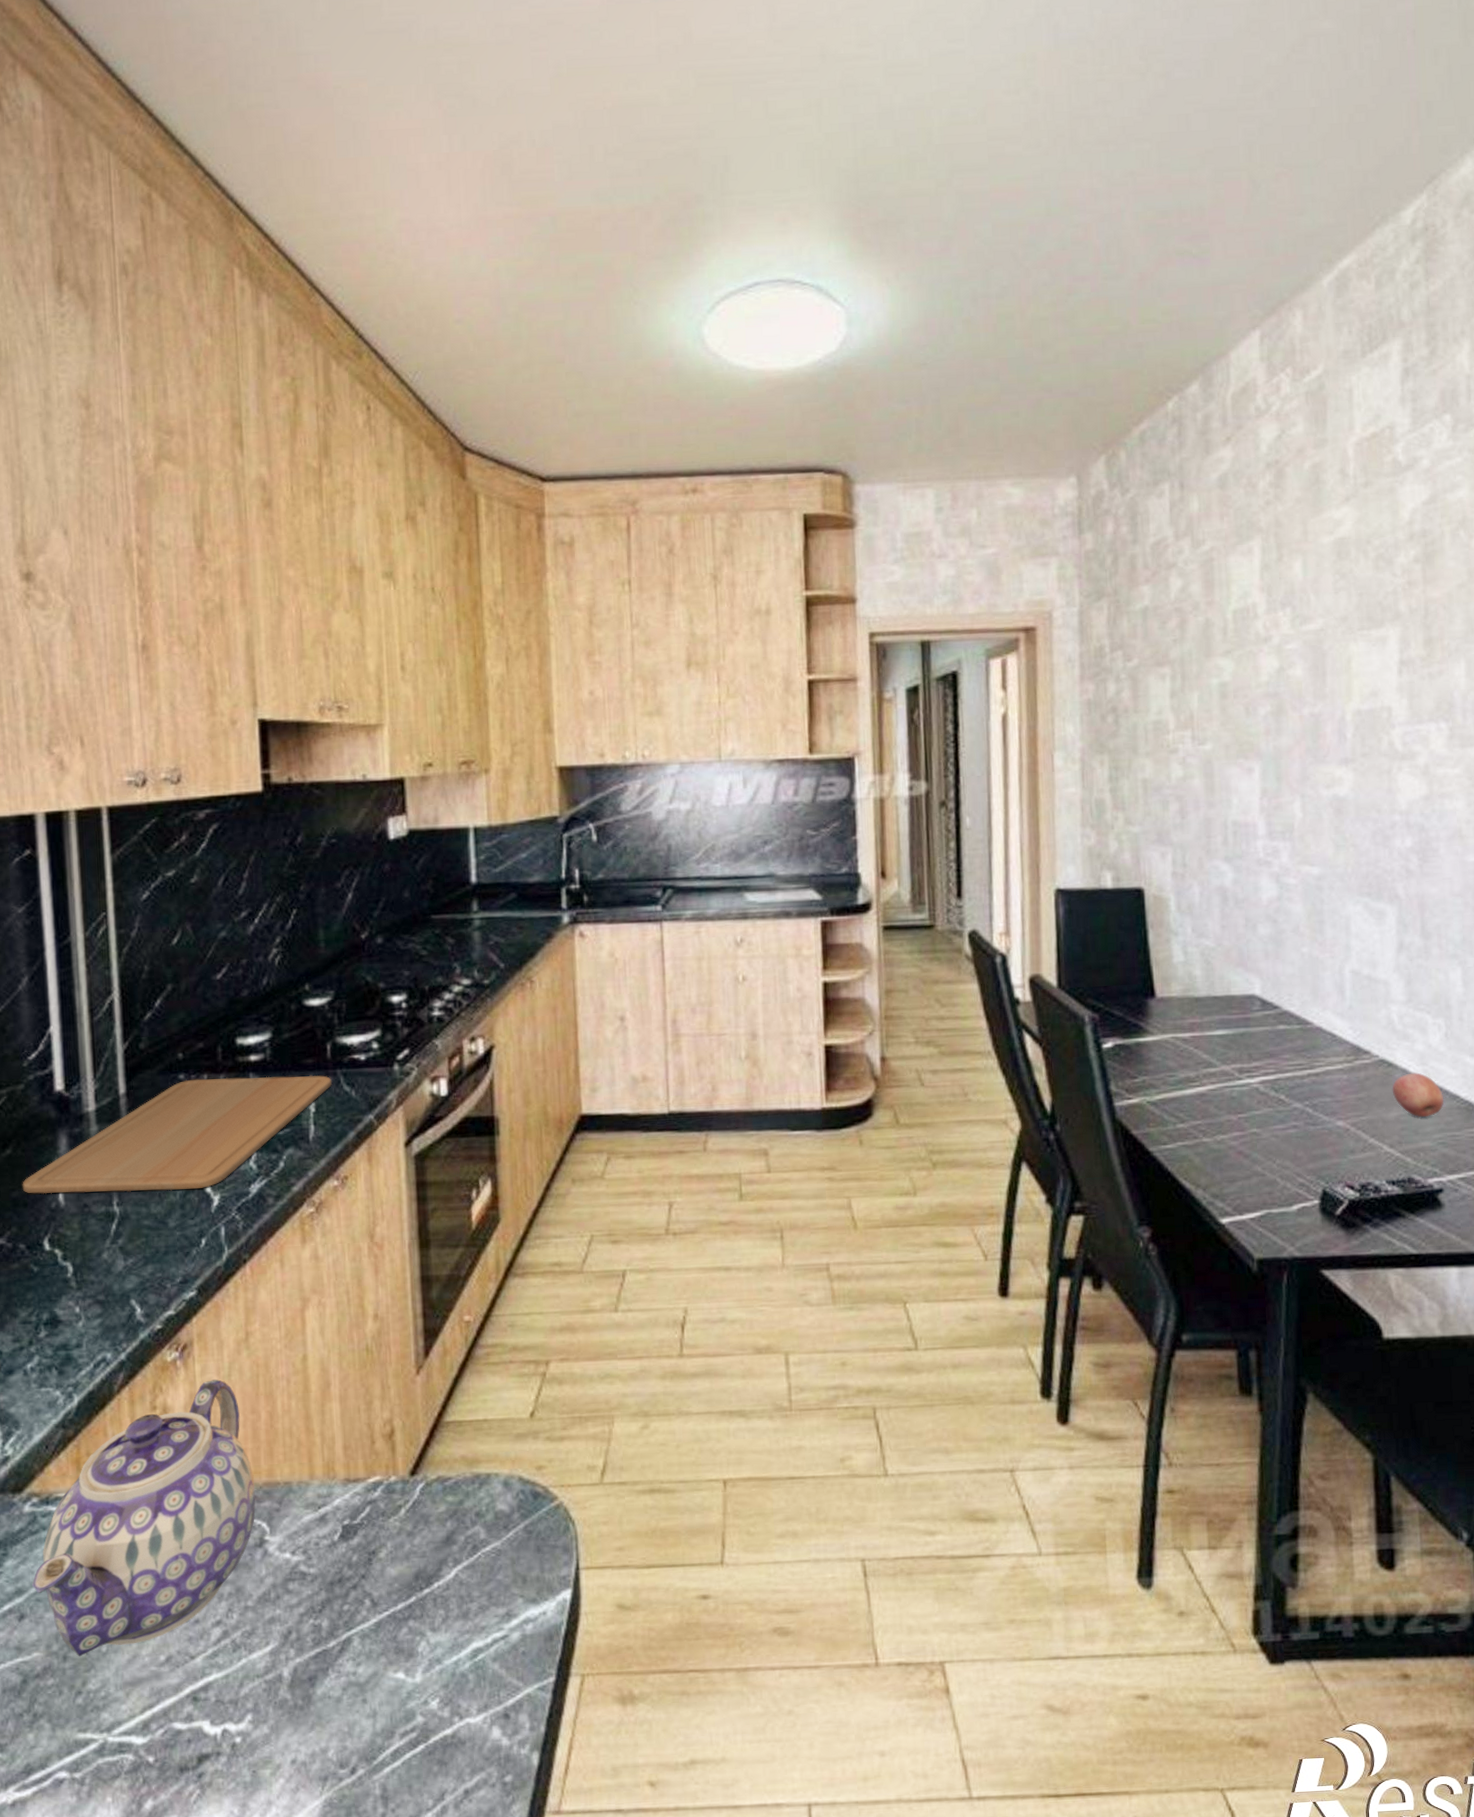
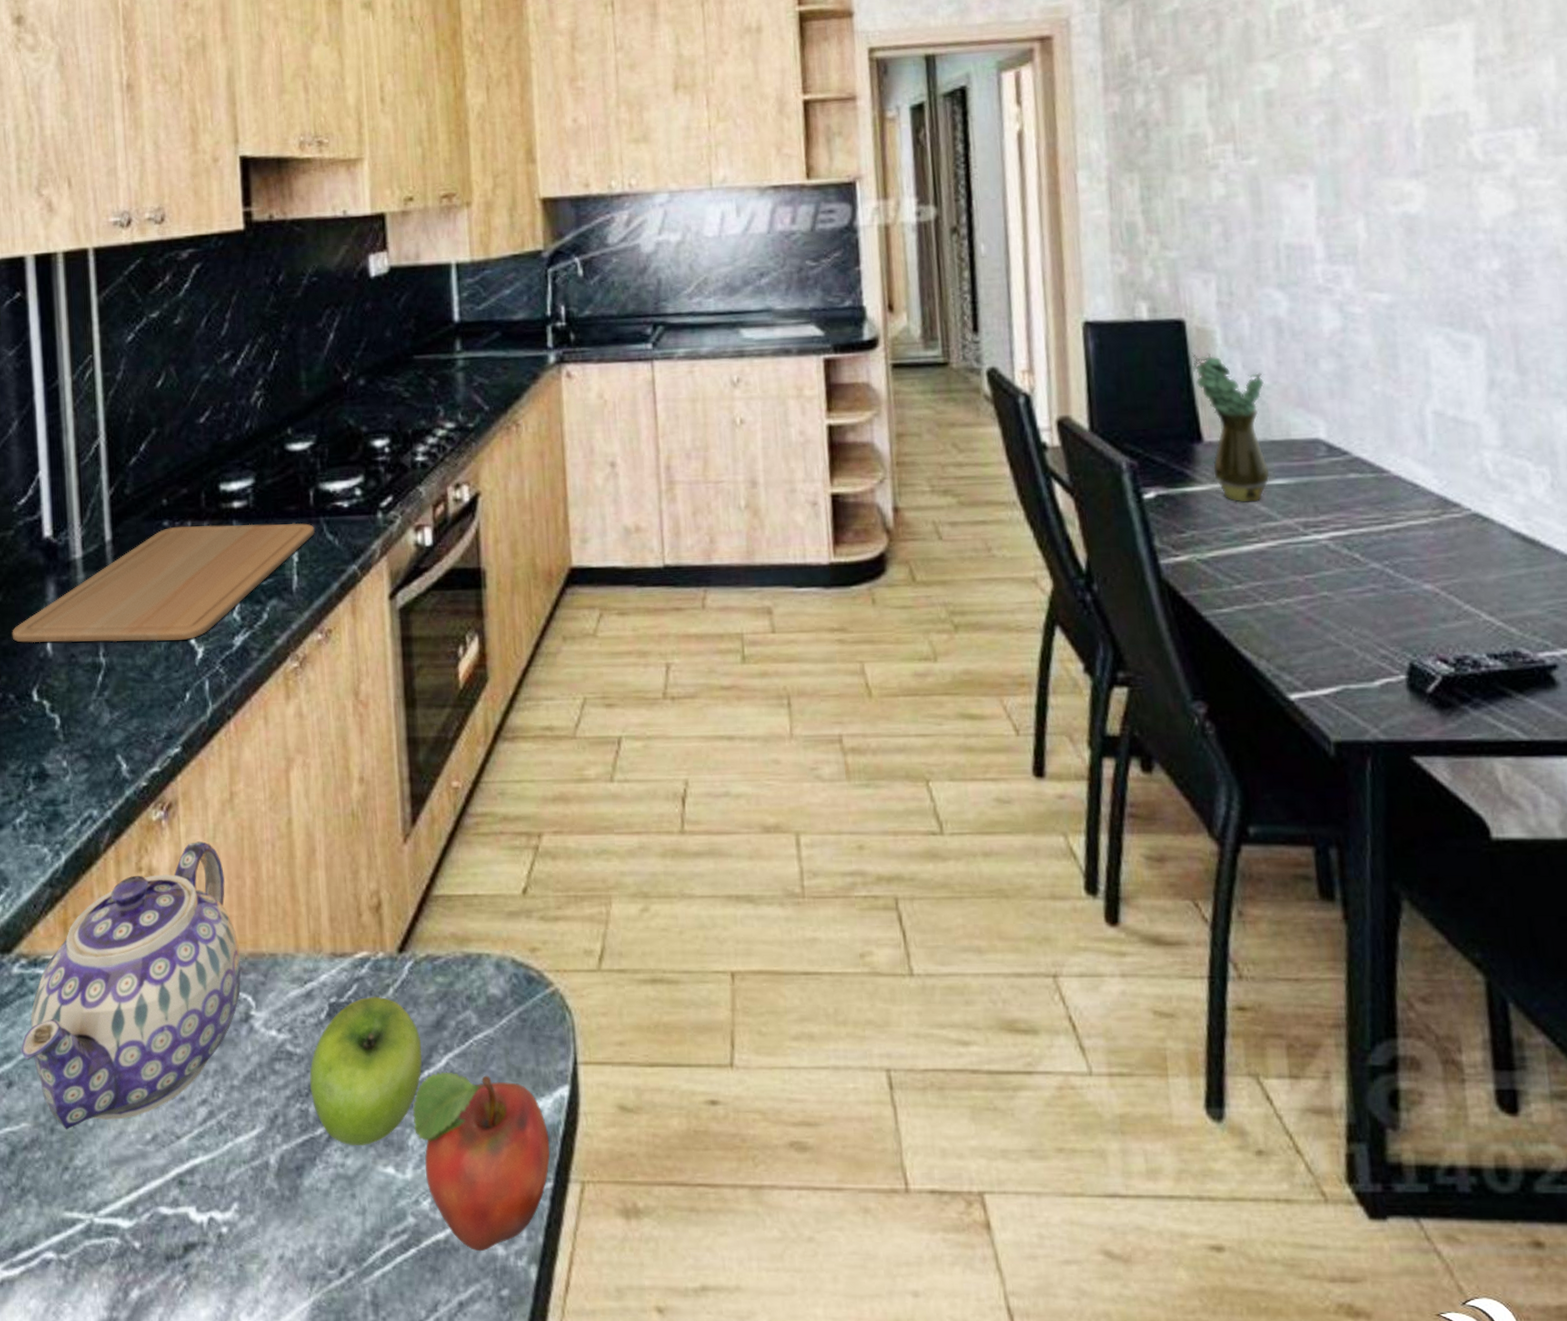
fruit: none [322,1517,433,1655] -> present [309,996,422,1146]
fruit: none [422,1582,553,1744] -> present [412,1072,550,1252]
vase: none [1148,917,1211,1051] -> present [1191,352,1269,503]
fruit: present [1392,1072,1444,1118] -> none [1488,529,1553,581]

